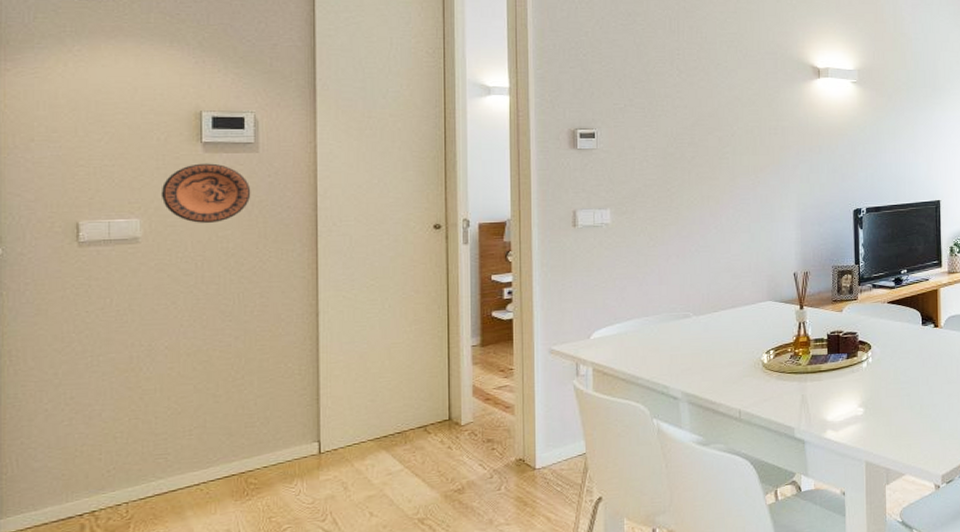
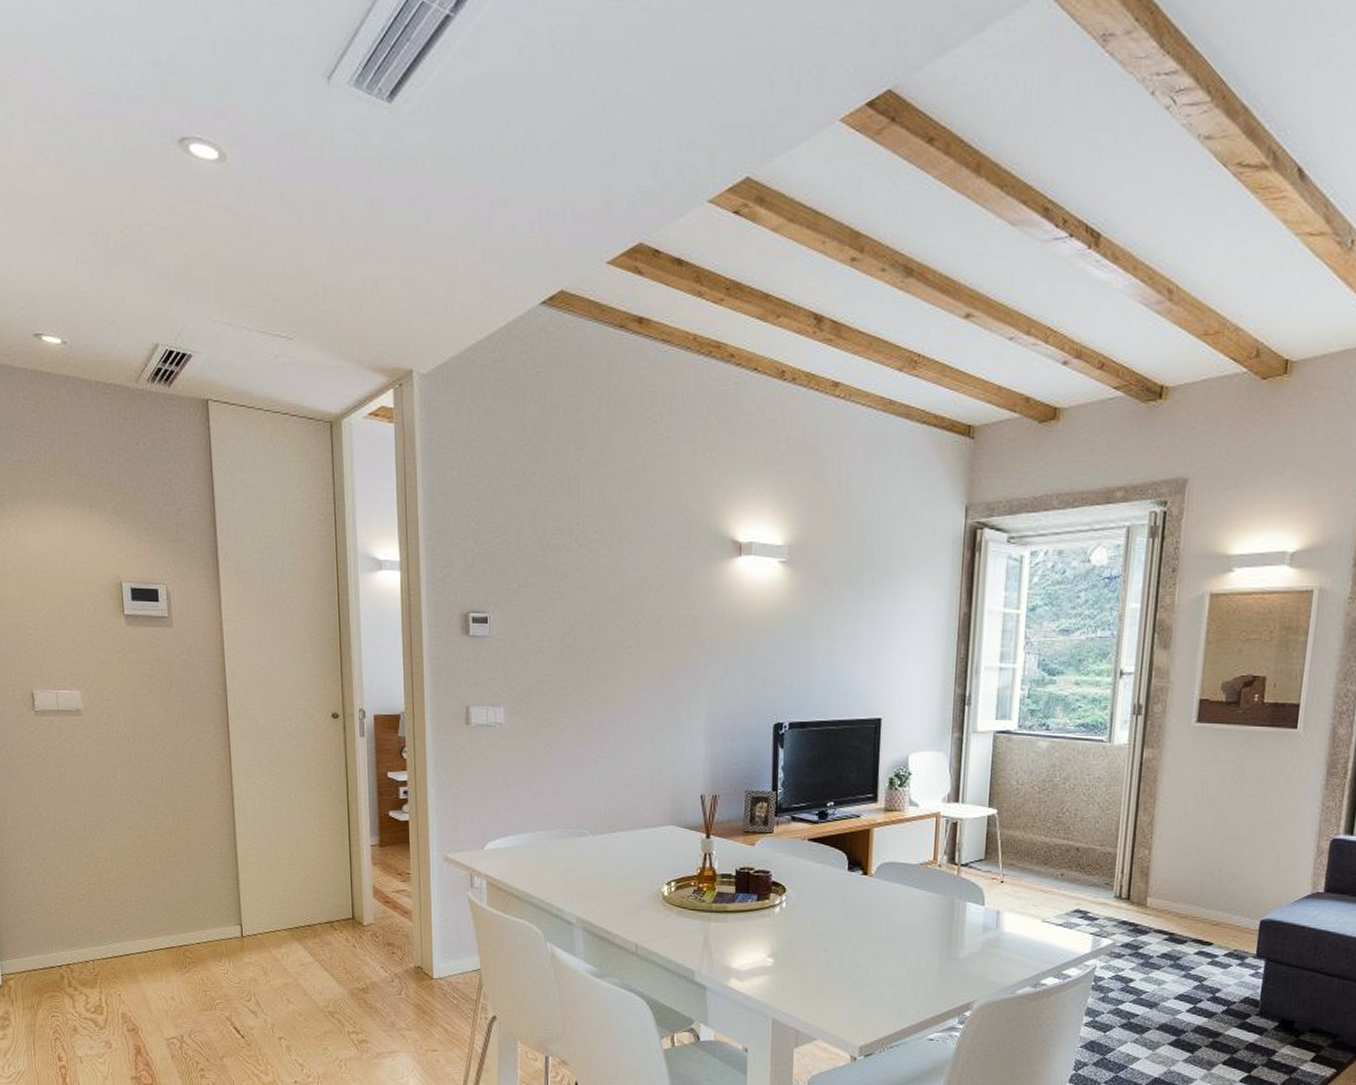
decorative plate: present [161,163,251,223] -> none [95,637,169,699]

